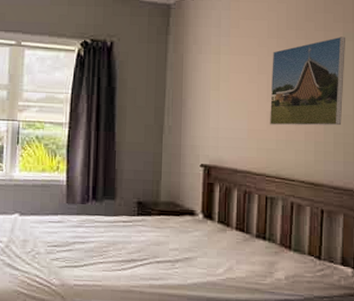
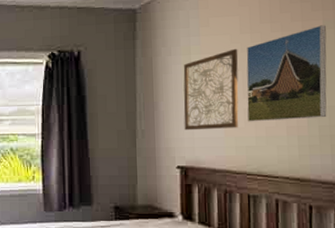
wall art: none [210,52,265,130] -> present [183,48,239,131]

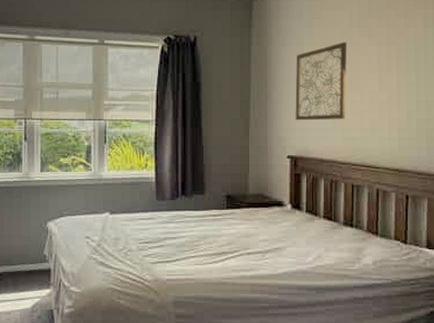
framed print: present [246,25,327,122] -> none [353,23,426,114]

